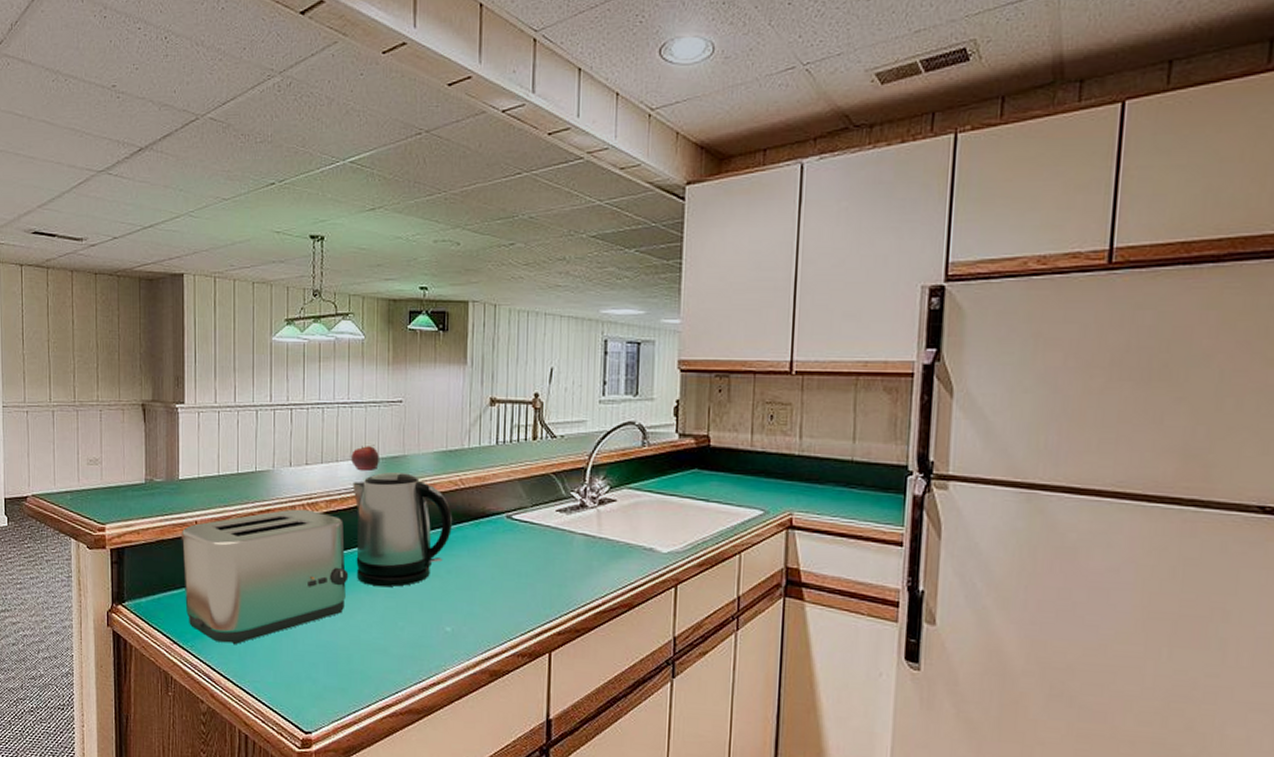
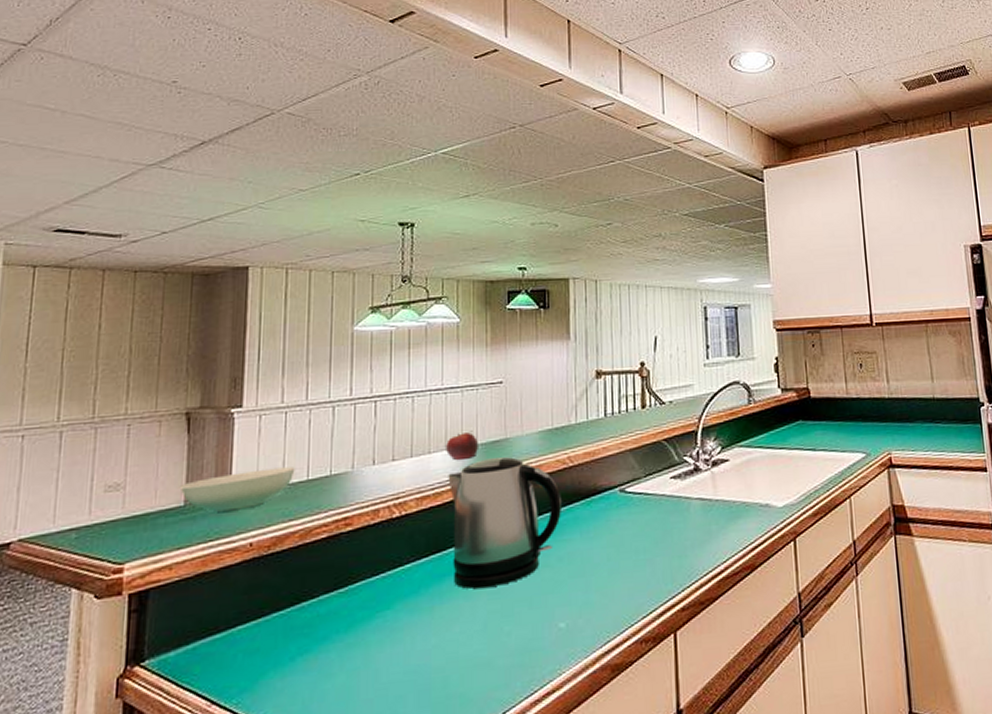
bowl: none [140,459,228,493] -> present [179,467,295,513]
toaster: present [181,509,349,644] -> none [229,511,444,692]

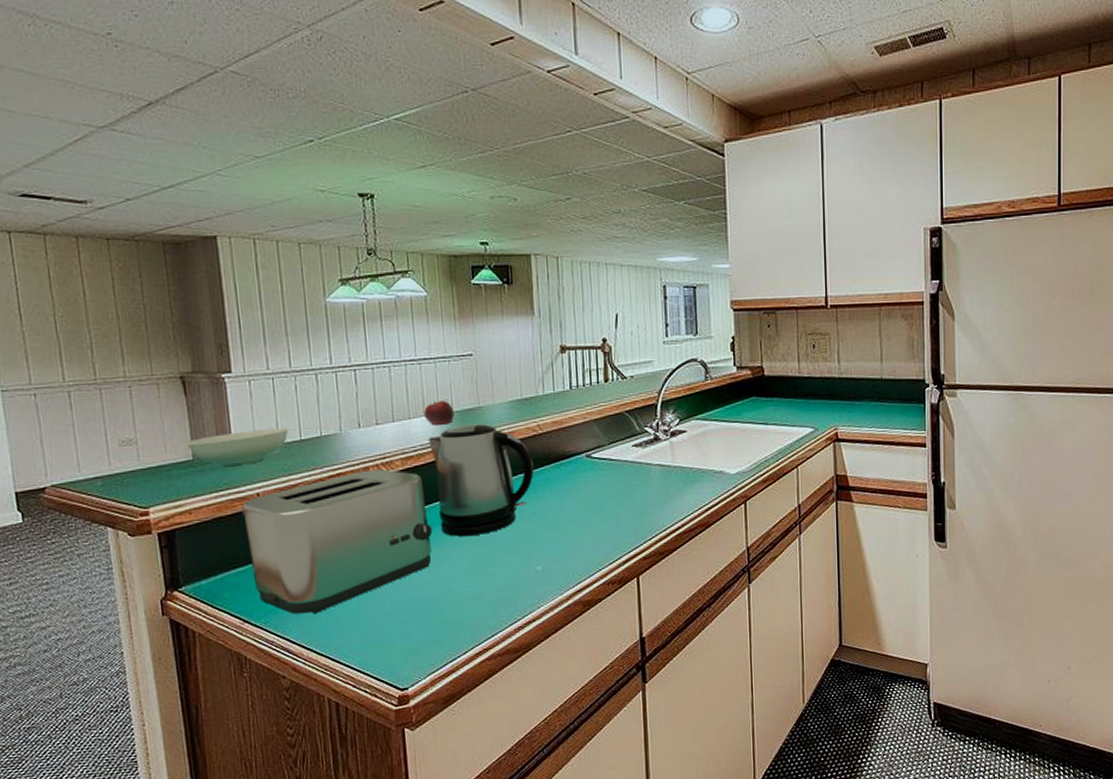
toaster: none [229,511,444,692] -> present [241,469,433,614]

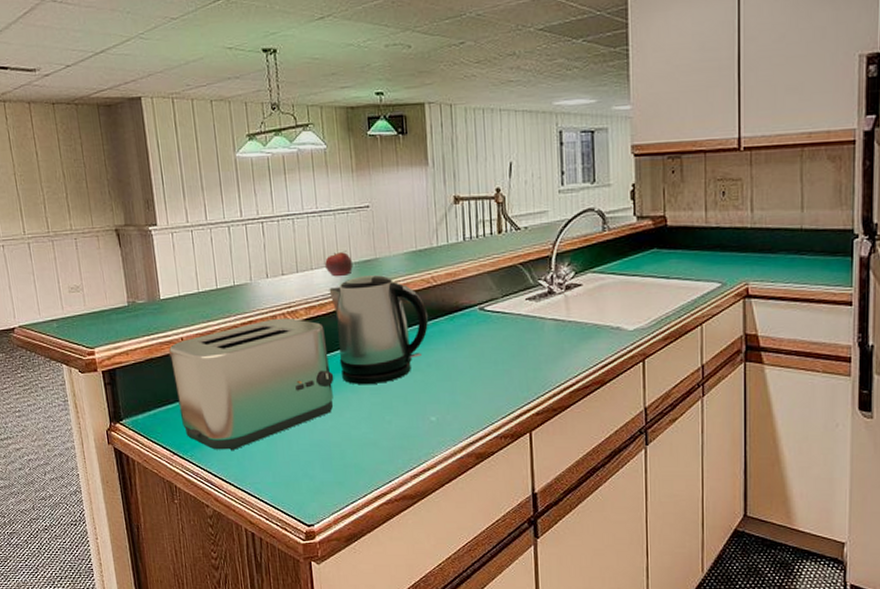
bowl: present [185,428,289,467] -> none [121,277,206,313]

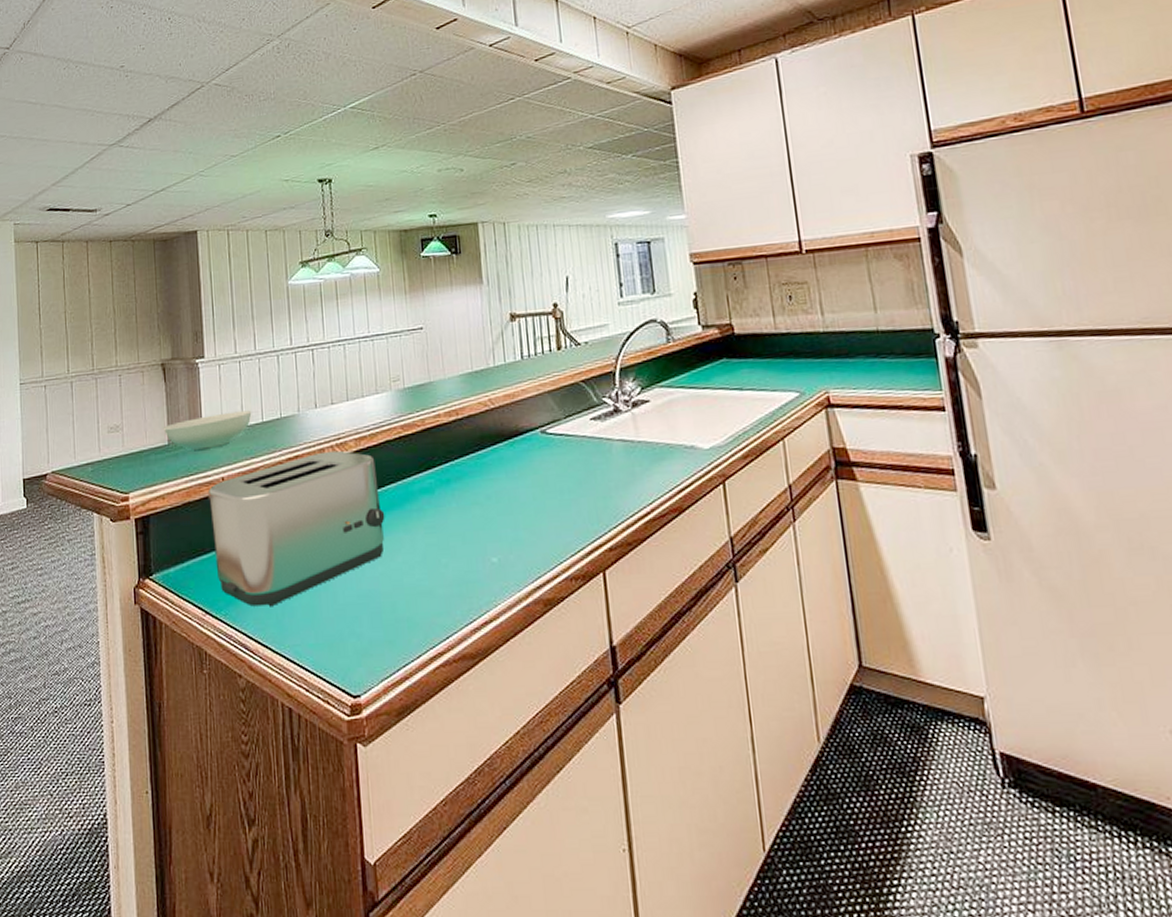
bowl: none [121,277,206,313] -> present [163,410,252,451]
fruit: present [325,252,353,277] -> none [377,377,406,404]
kettle: present [329,275,429,385] -> none [380,400,487,524]

